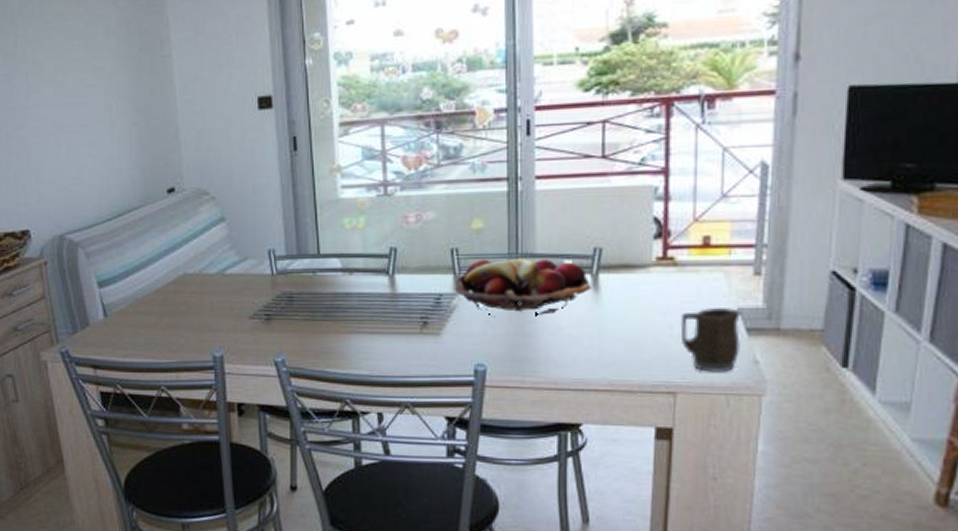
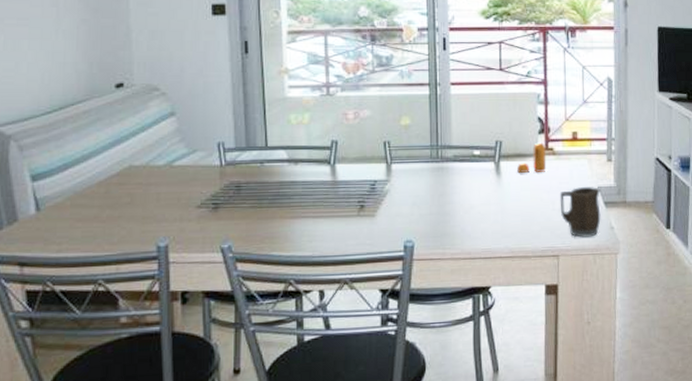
fruit basket: present [454,258,592,315] -> none [386,149,495,196]
pepper shaker: none [622,249,664,288] -> present [517,142,547,173]

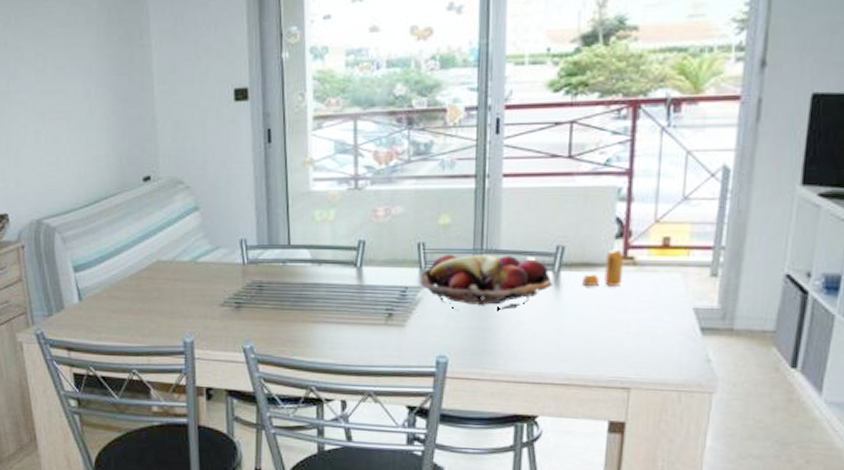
fruit basket: none [386,149,495,196] -> present [419,253,553,310]
mug: present [559,187,601,238] -> none [637,307,698,370]

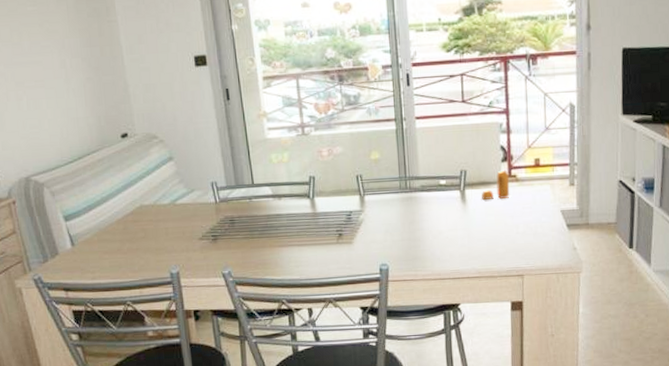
fruit basket: present [419,253,553,310] -> none [360,180,461,224]

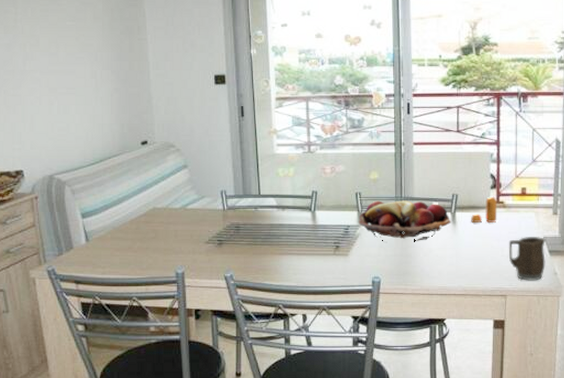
fruit basket: none [360,180,461,224] -> present [358,200,451,241]
mug: none [523,210,564,258] -> present [508,237,547,281]

